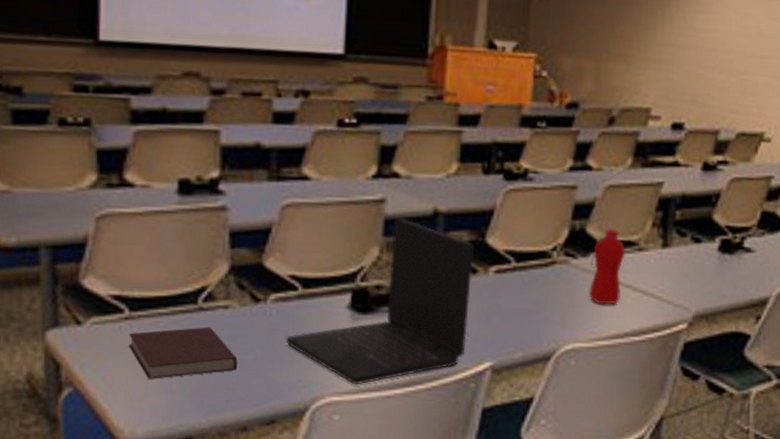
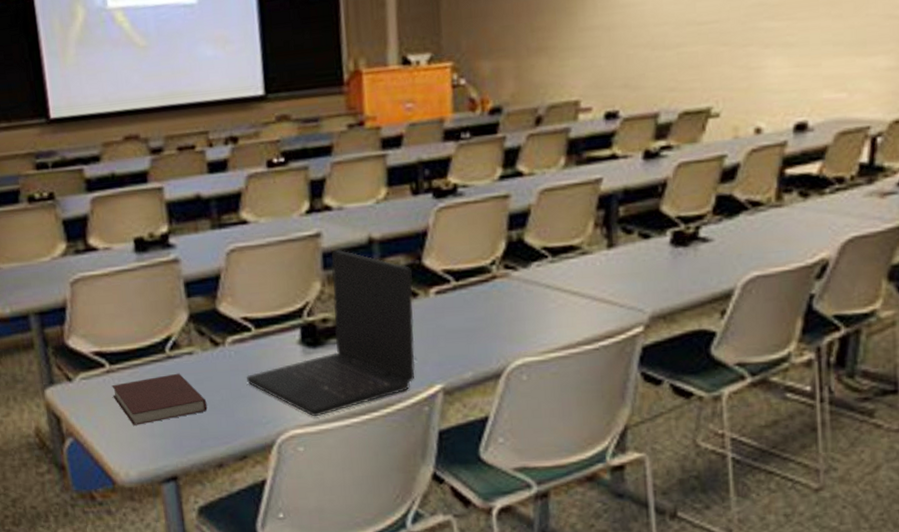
water bottle: present [589,228,625,305] -> none [532,234,569,316]

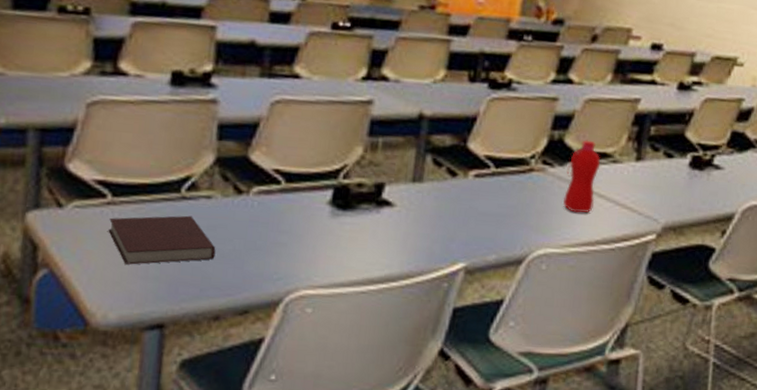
laptop: present [247,249,415,417] -> none [265,119,455,280]
water bottle: none [532,234,569,316] -> present [563,140,601,213]

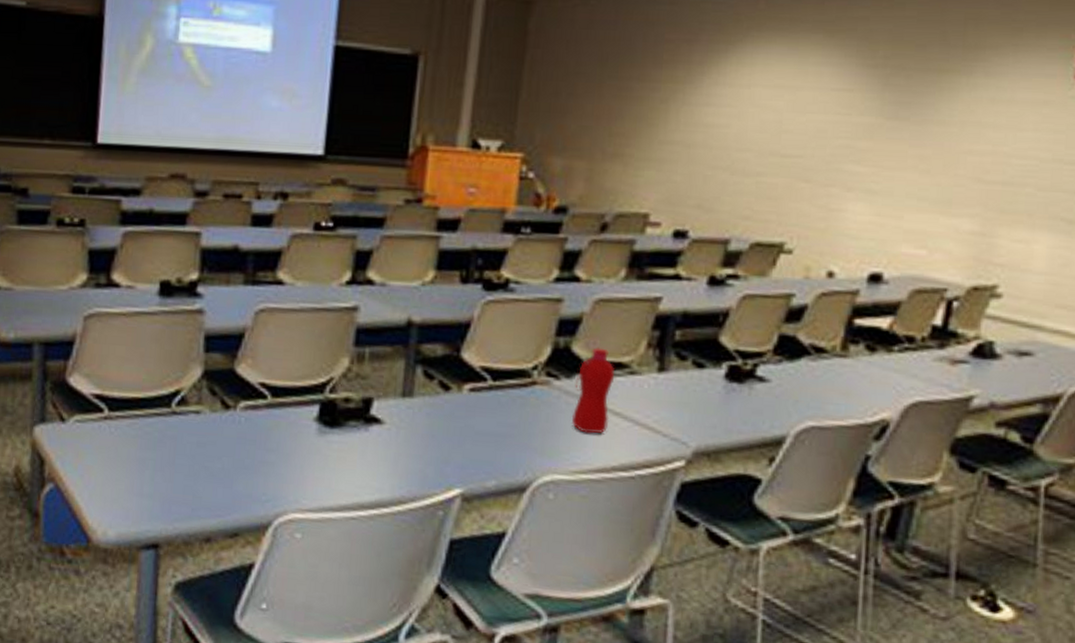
notebook: present [108,215,216,265] -> none [106,431,206,482]

